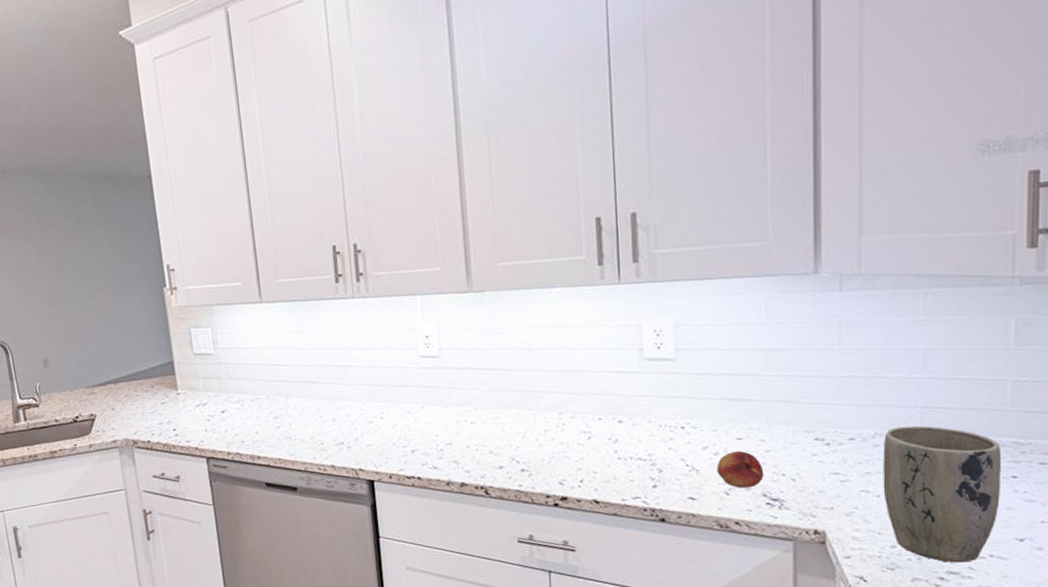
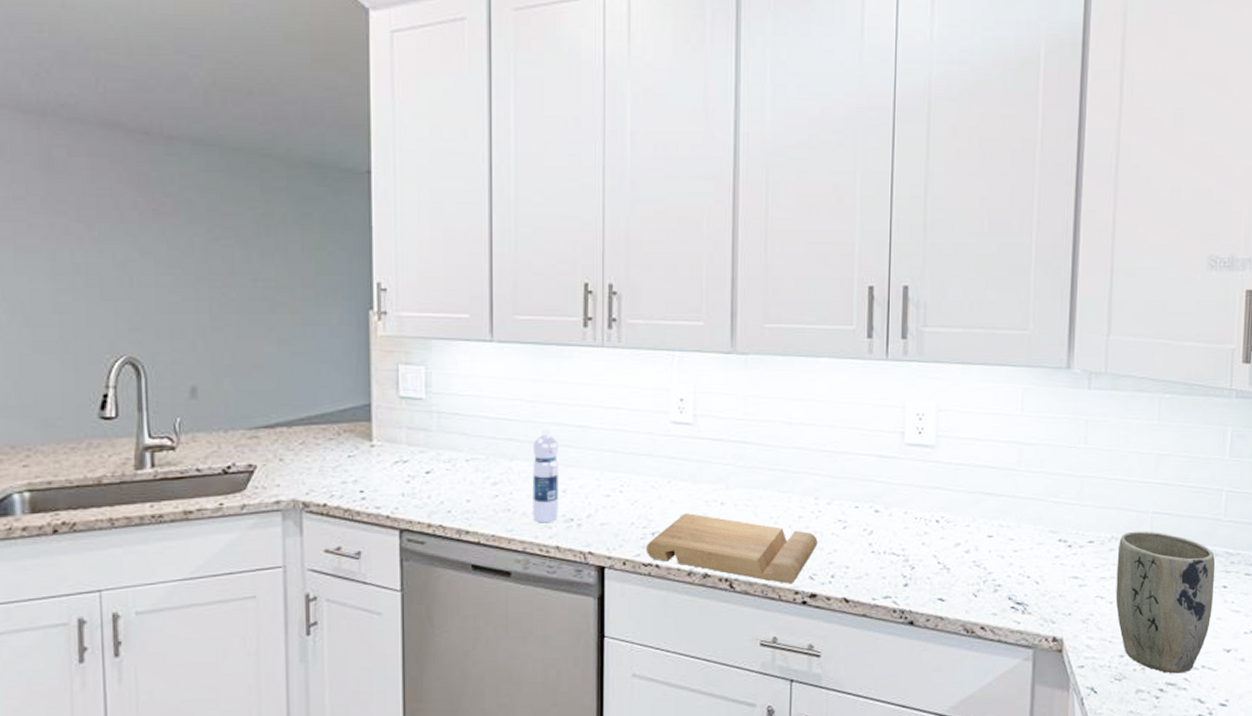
water bottle: none [303,370,331,448] -> present [532,429,558,523]
cutting board: none [408,432,565,489] -> present [646,513,818,584]
fruit: present [716,450,764,488] -> none [967,549,1011,590]

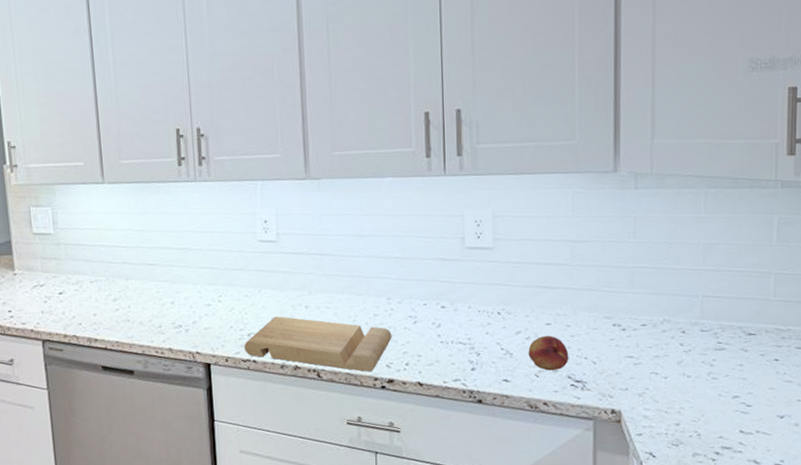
water bottle: present [532,429,558,523] -> none [143,253,169,330]
fruit: none [967,549,1011,590] -> present [528,335,569,371]
plant pot: present [1115,531,1216,674] -> none [670,313,767,439]

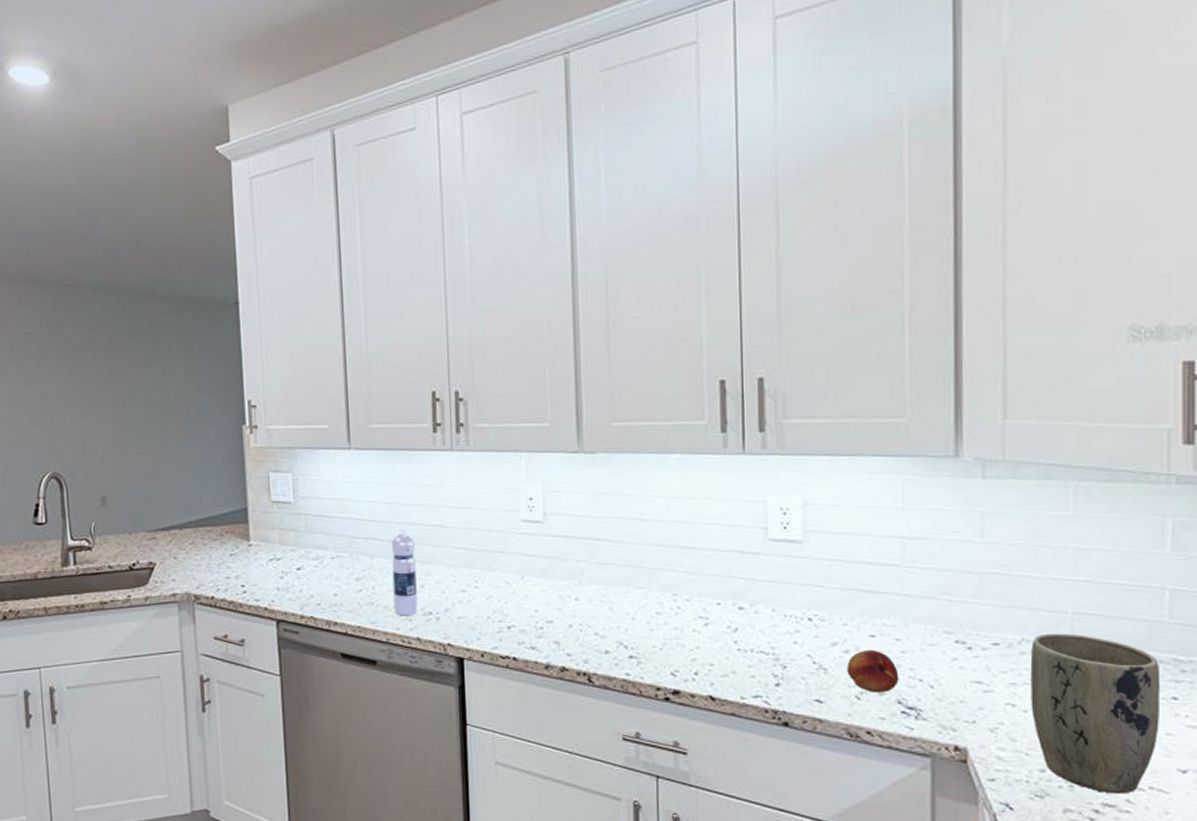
water bottle: none [143,253,169,330] -> present [391,529,418,616]
cutting board: present [244,316,392,372] -> none [503,608,678,680]
plant pot: none [670,313,767,439] -> present [1030,633,1161,794]

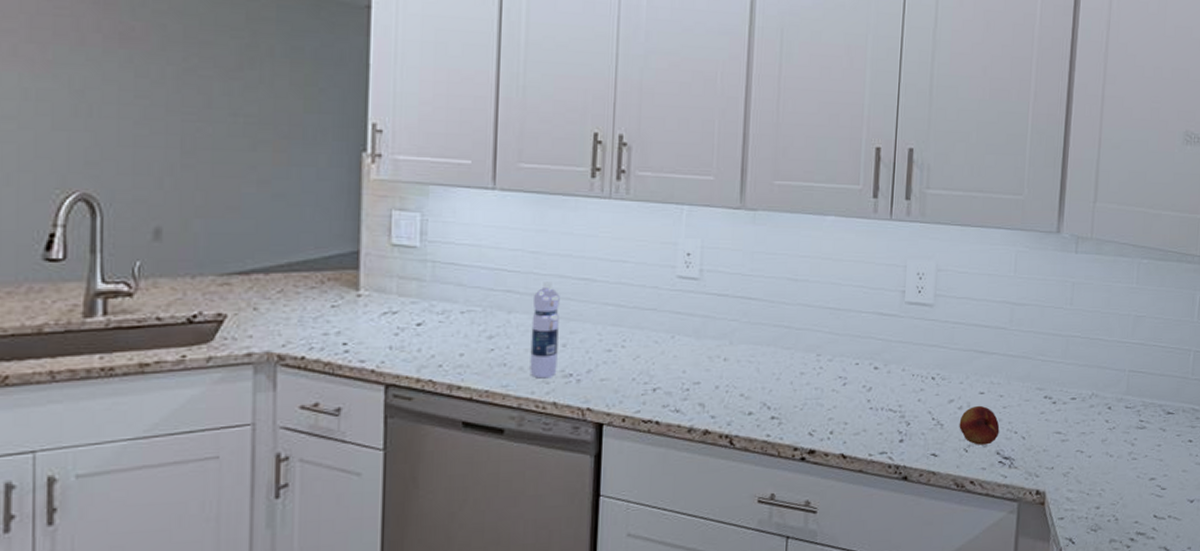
plant pot: present [1030,633,1161,794] -> none [1094,388,1183,524]

